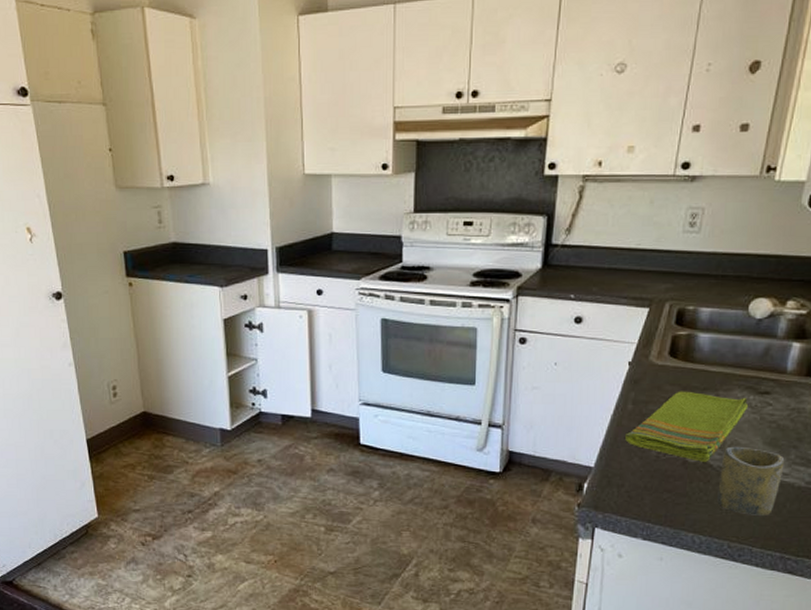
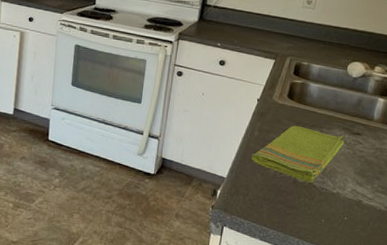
cup: present [717,446,785,517] -> none [318,172,370,231]

